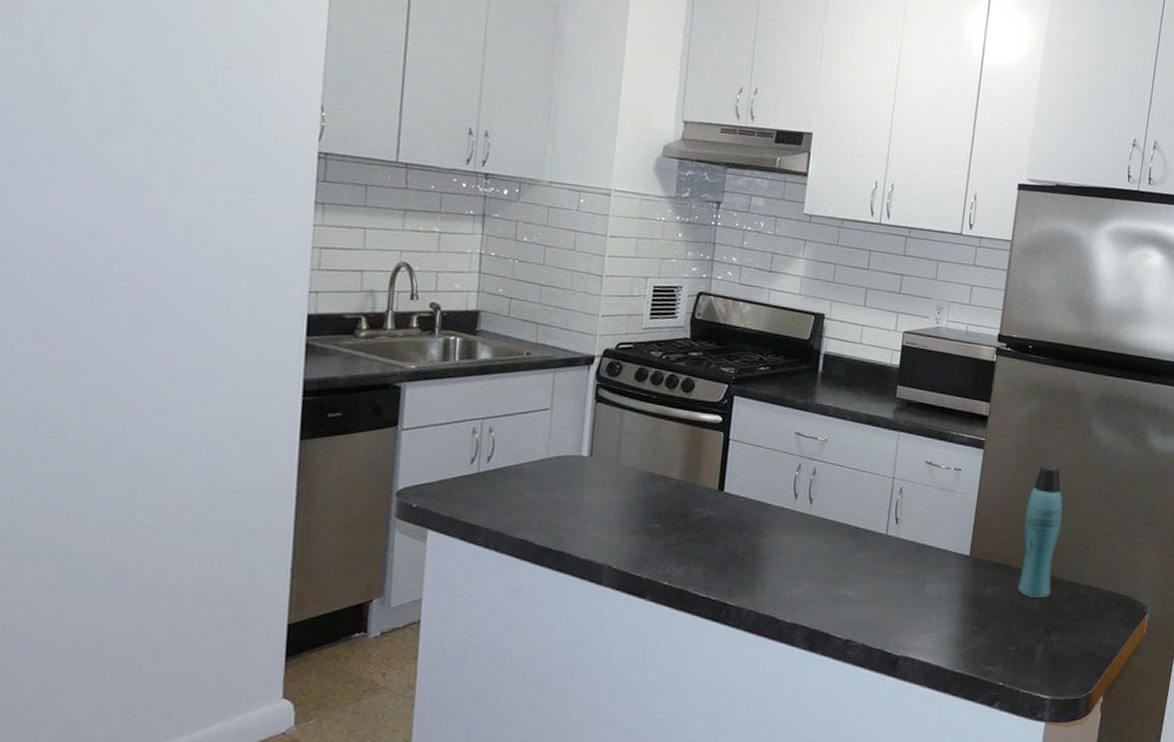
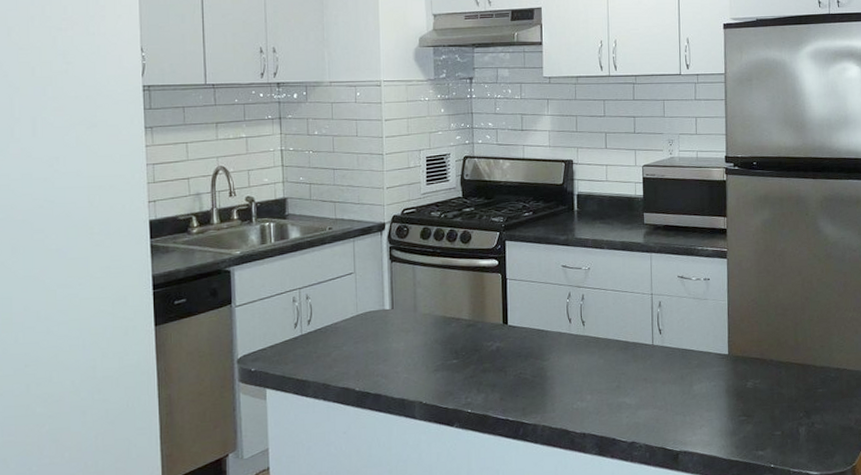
bottle: present [1017,464,1063,598] -> none [772,264,806,385]

